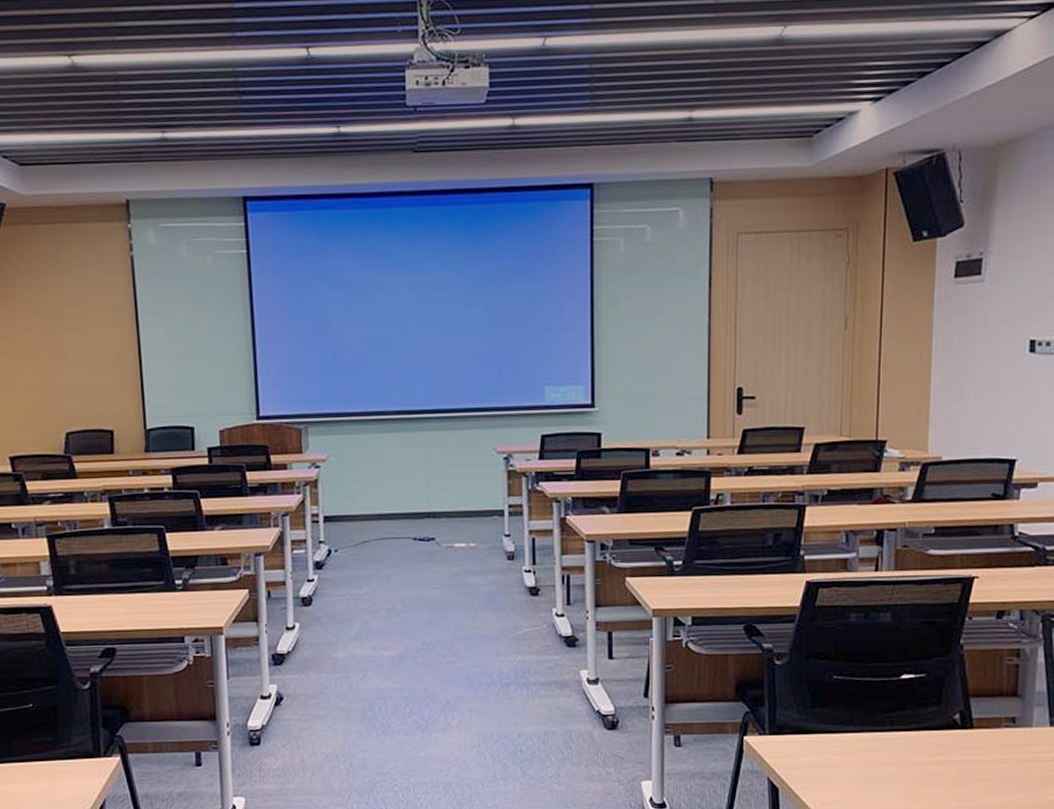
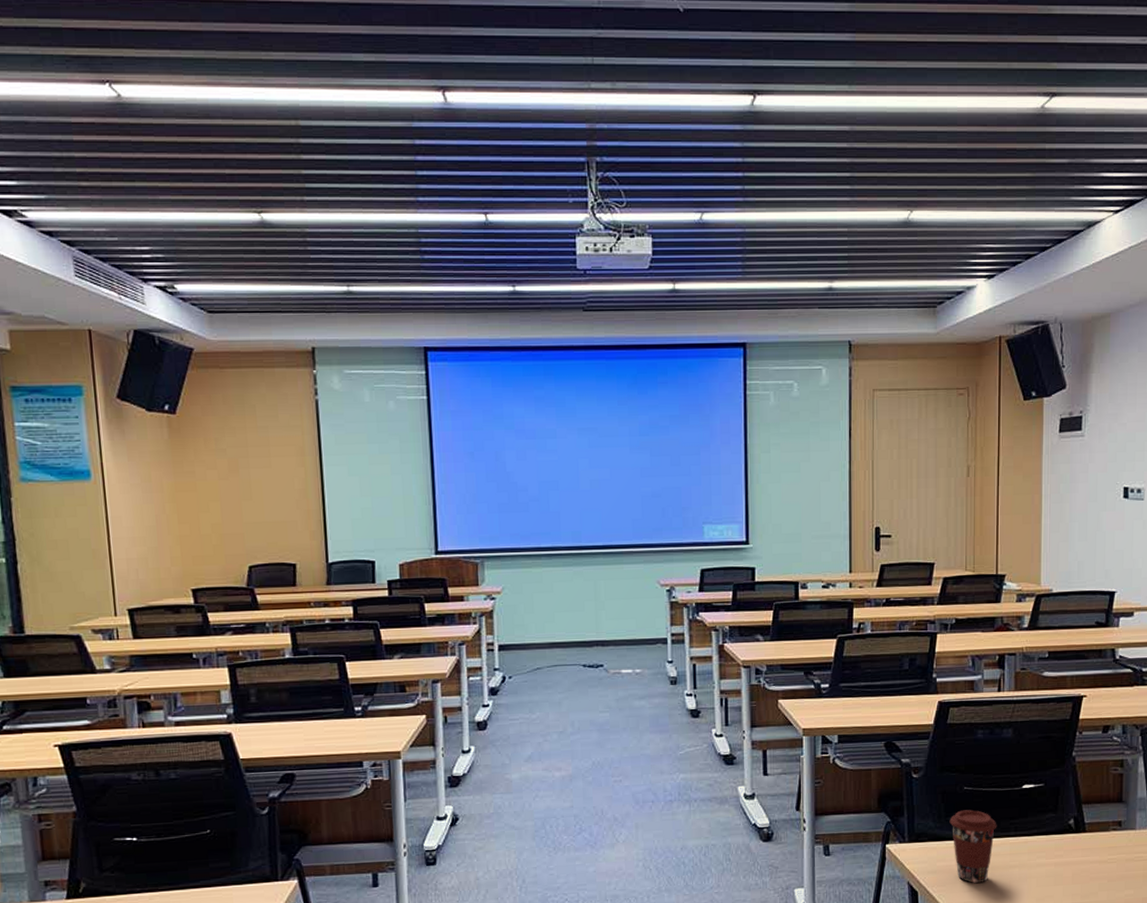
coffee cup: none [816,700,871,782] -> present [949,809,997,884]

